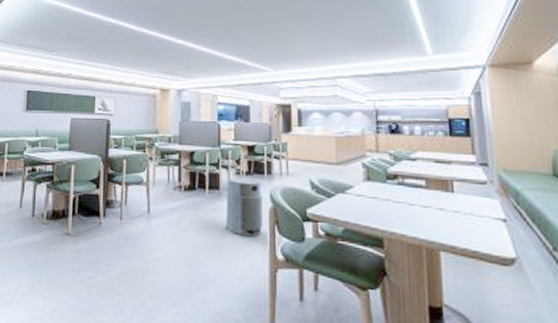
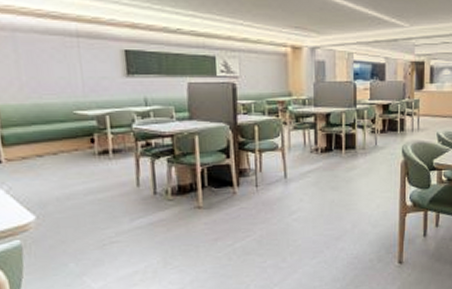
air purifier: present [226,178,263,237] -> none [361,136,395,190]

